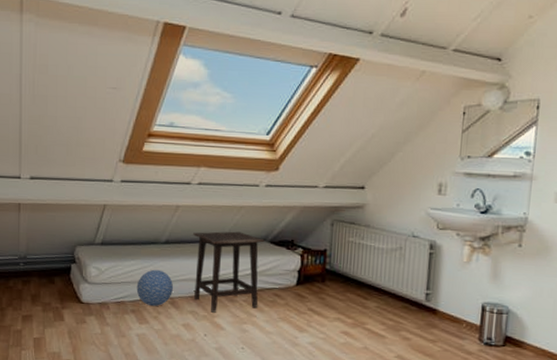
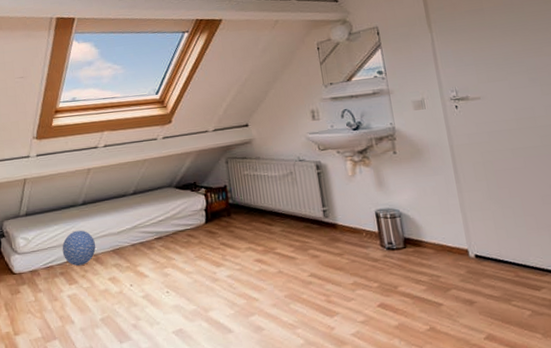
side table: present [193,231,264,313] -> none [106,182,174,262]

